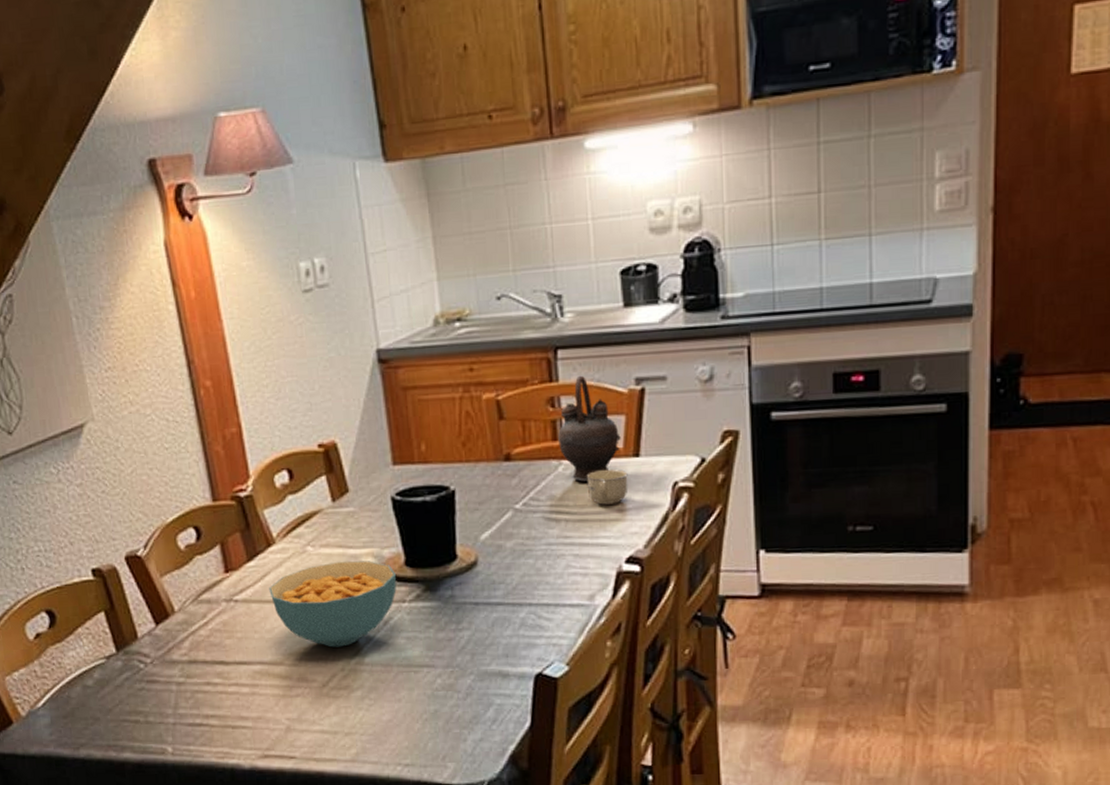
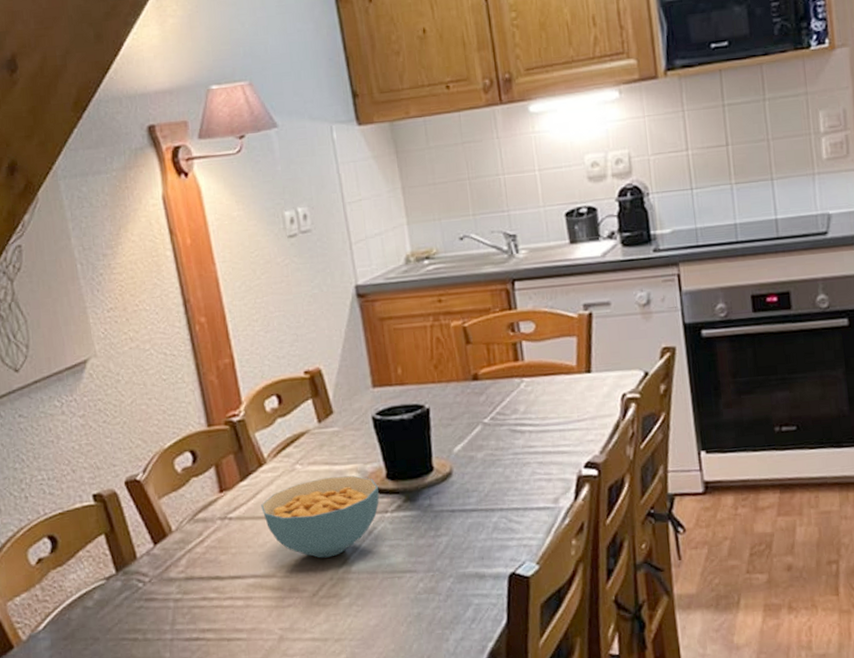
teapot: present [558,375,621,482] -> none [519,303,574,397]
cup: present [586,469,628,505] -> none [546,384,583,417]

